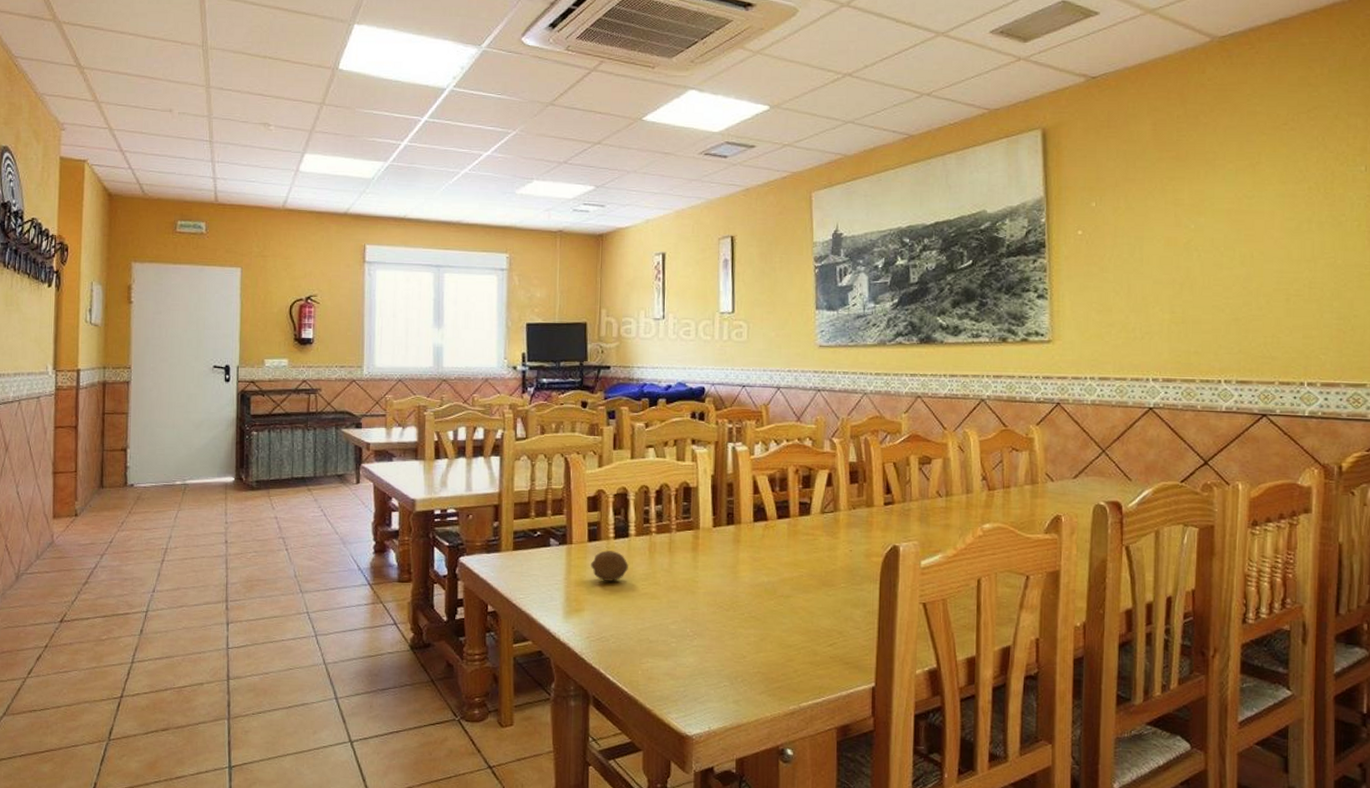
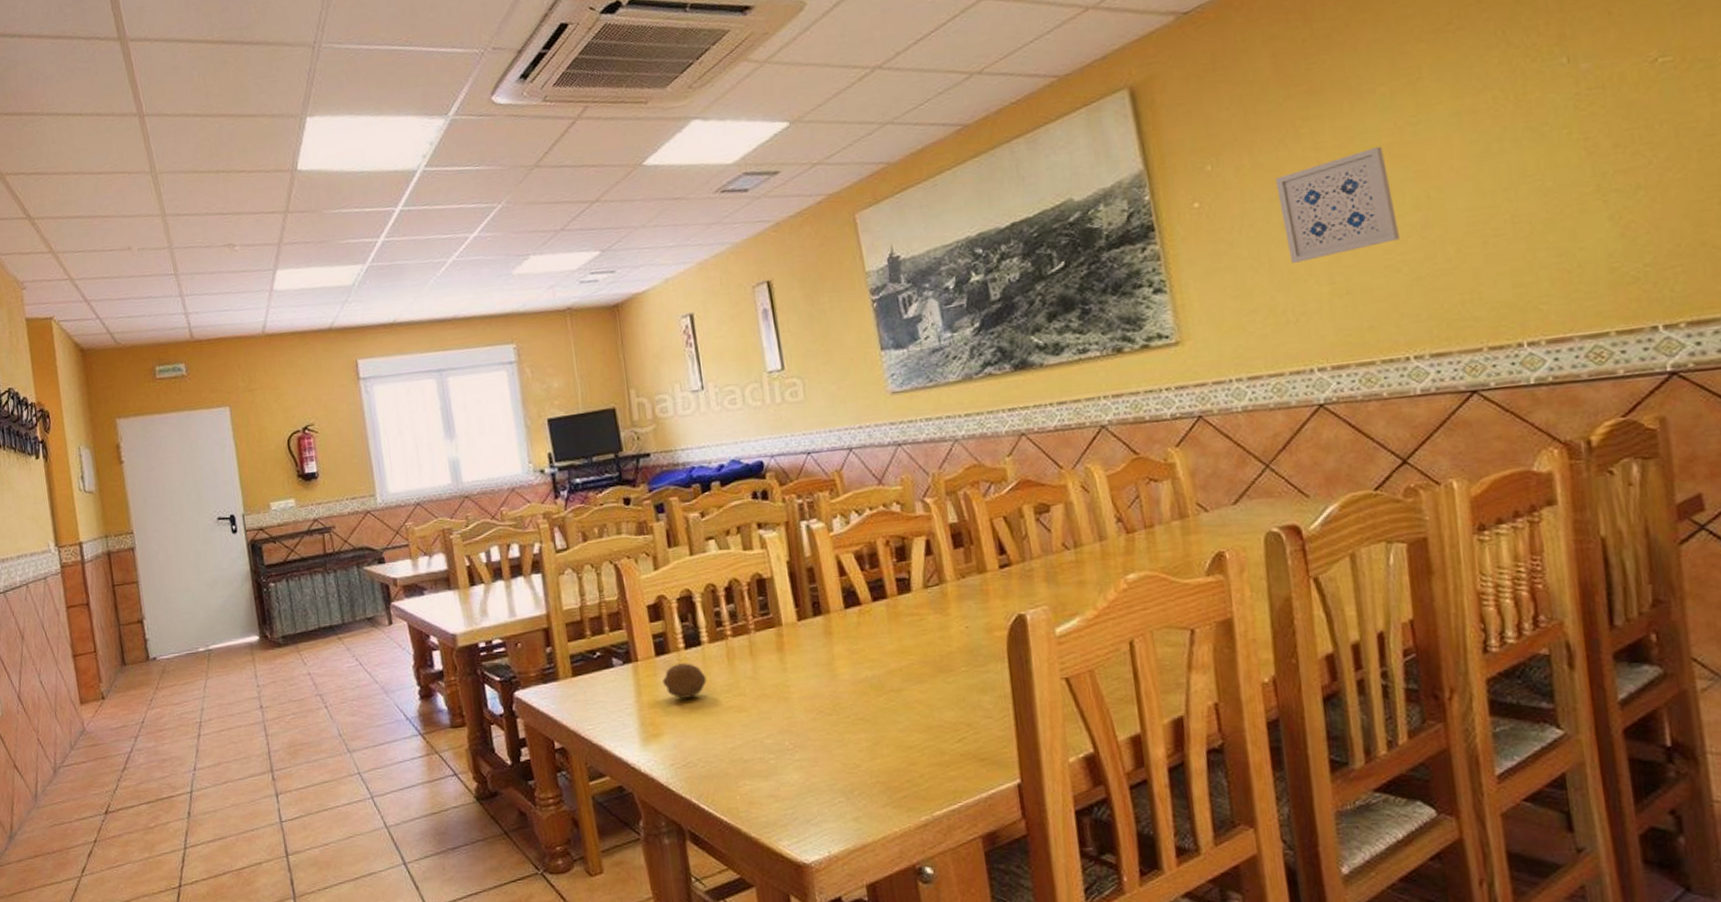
wall art: none [1142,210,1227,292] -> present [1275,146,1399,263]

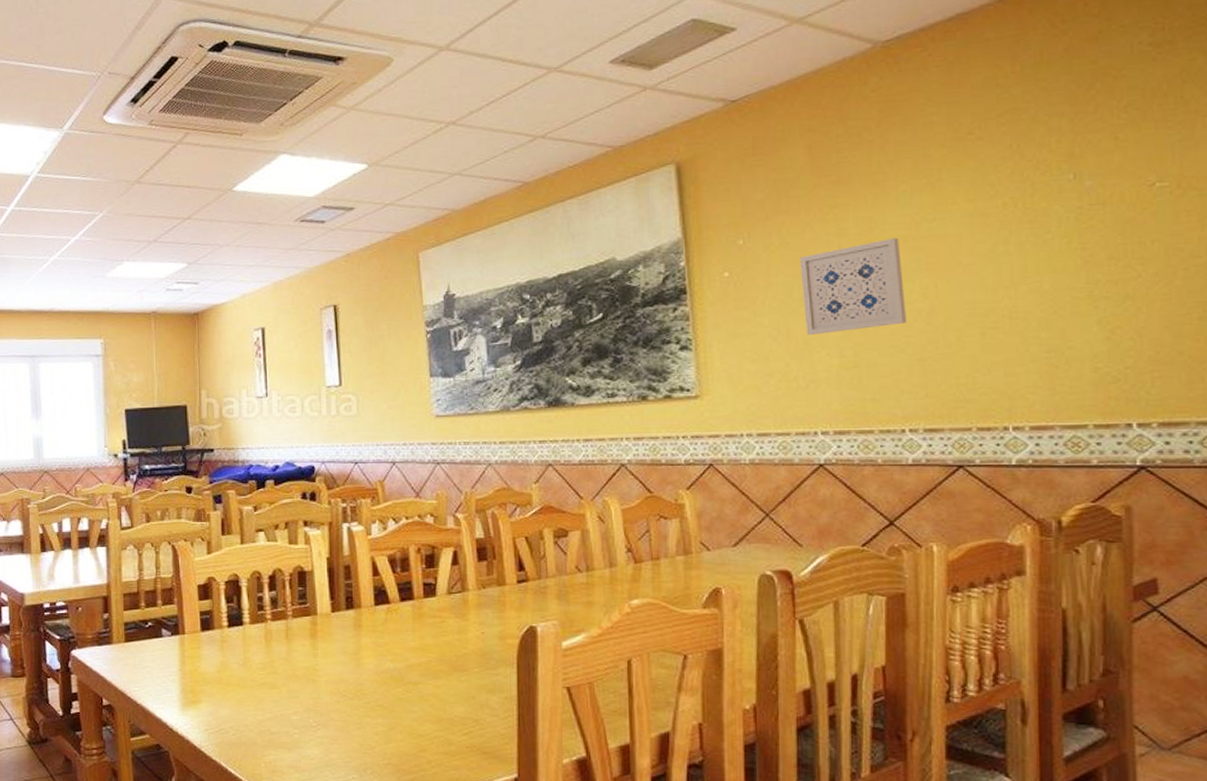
fruit: present [662,663,707,699] -> none [205,640,244,672]

